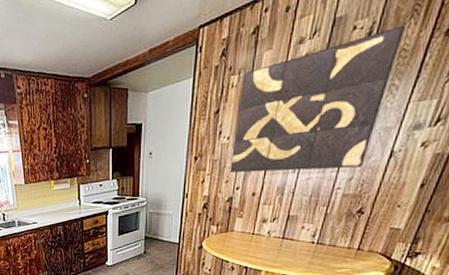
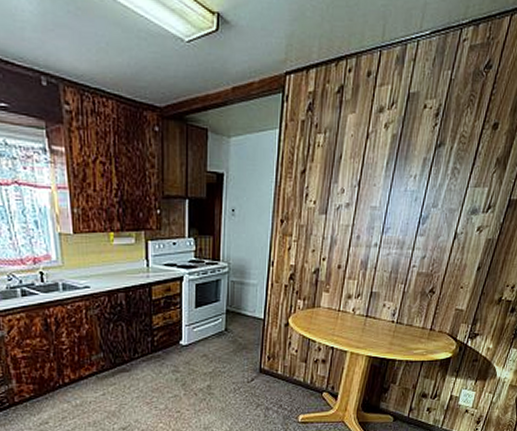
wall art: present [230,24,406,173] -> none [316,112,464,246]

